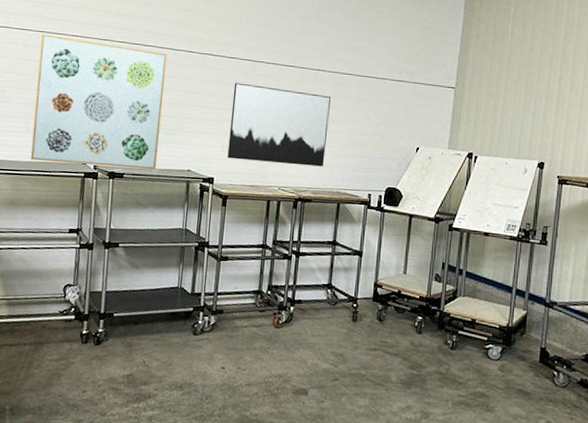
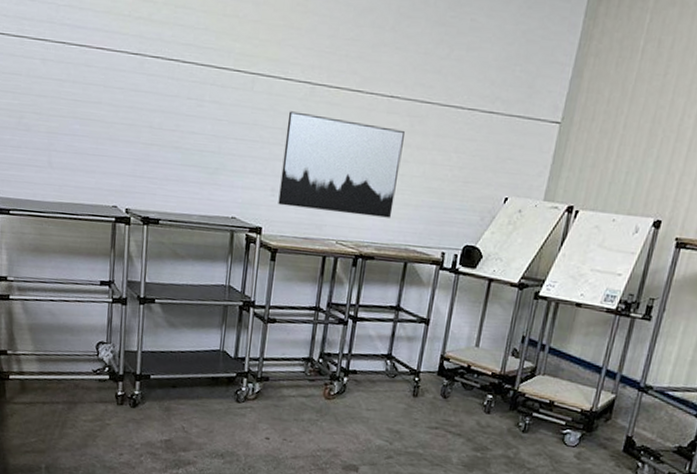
wall art: present [30,33,168,170] -> none [54,45,210,216]

